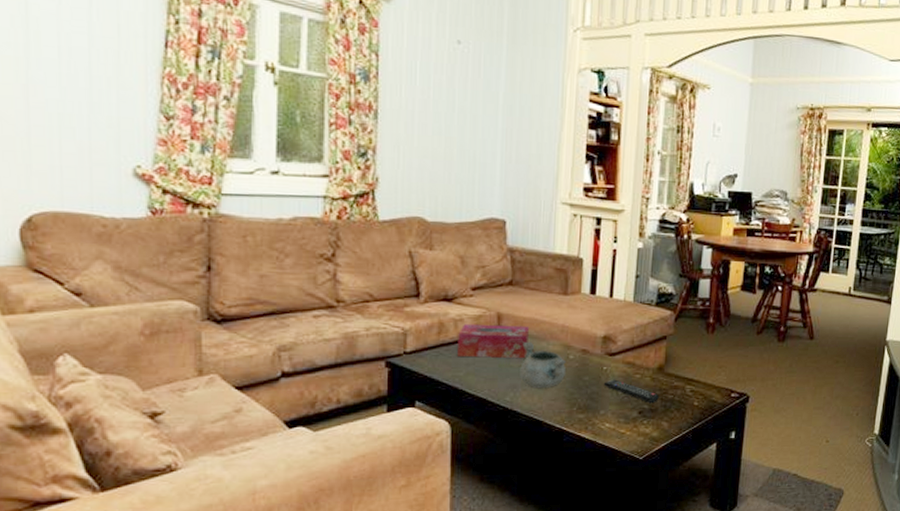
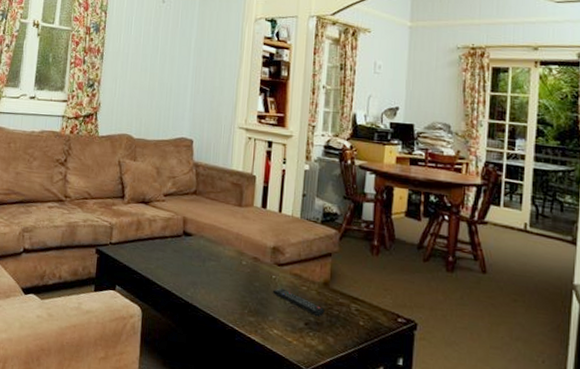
tissue box: present [458,324,530,359] -> none [150,224,210,260]
decorative bowl: present [520,341,567,388] -> none [199,244,240,289]

